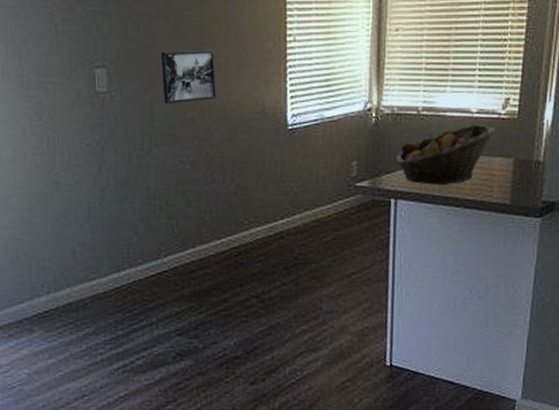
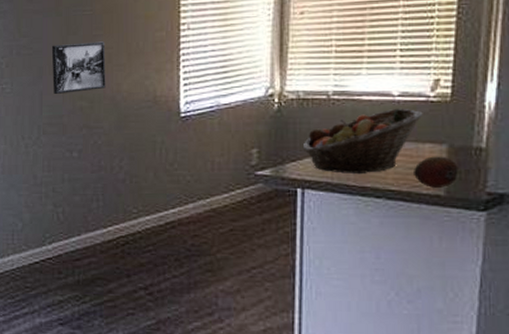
fruit: none [485,168,521,197] -> present [412,156,459,188]

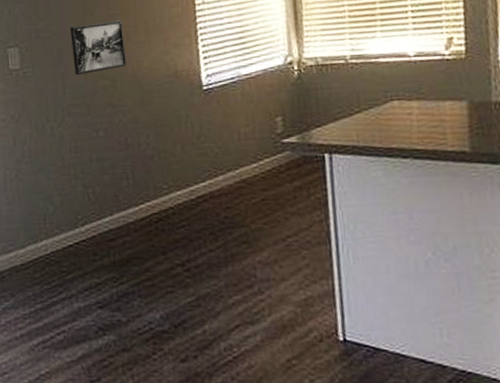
fruit basket: present [302,108,423,175] -> none [325,68,440,136]
fruit: present [412,156,459,188] -> none [436,112,481,145]

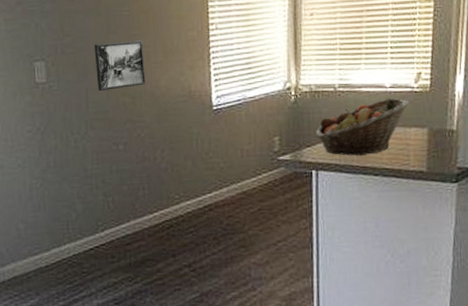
fruit basket: none [325,68,440,136] -> present [315,98,409,156]

